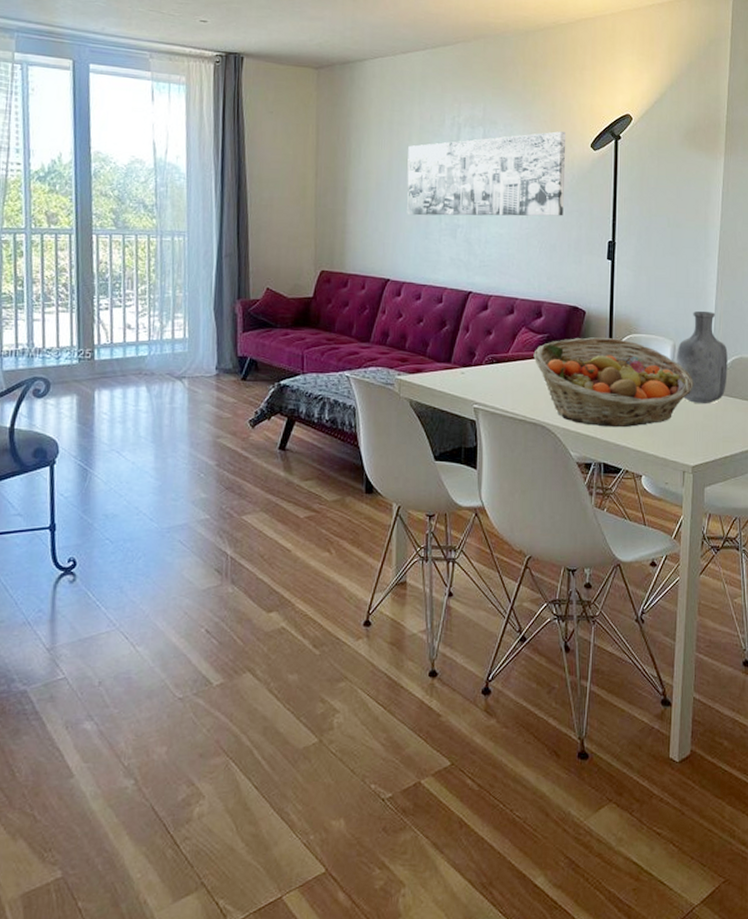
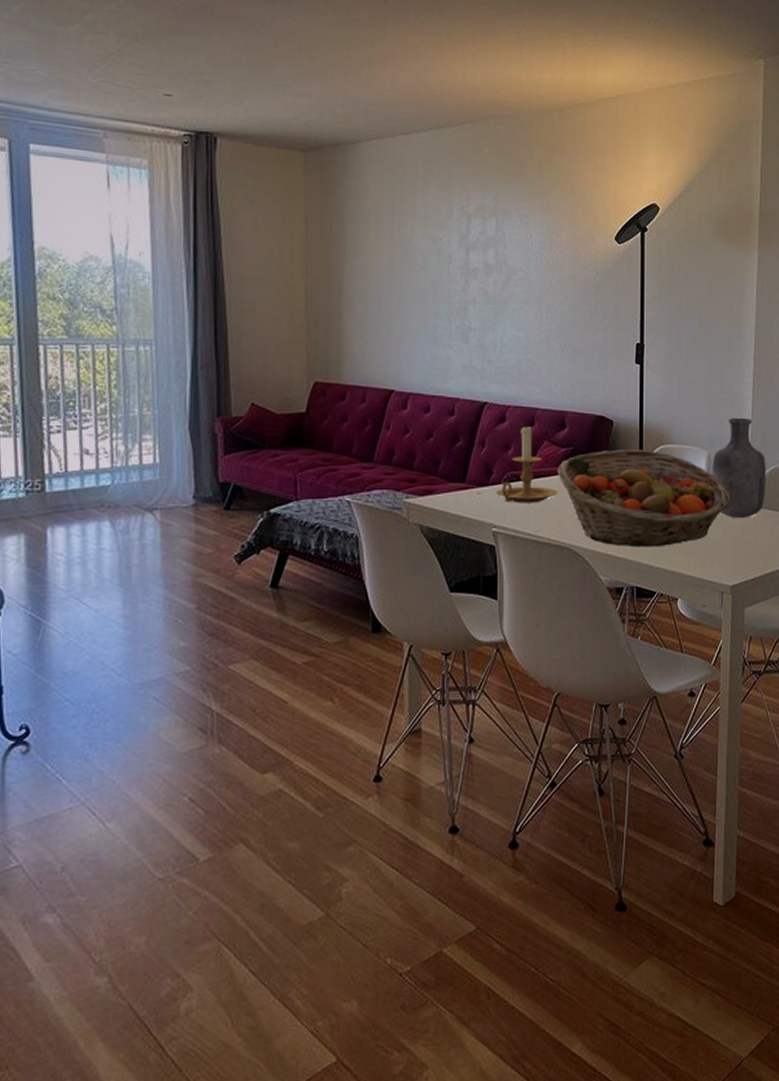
wall art: present [407,131,566,217] -> none [411,223,588,318]
candle holder: none [477,312,534,384] -> present [496,424,558,503]

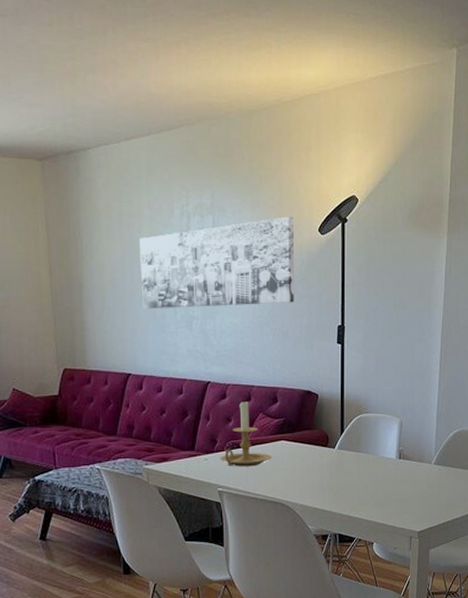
wall art: none [411,223,588,318] -> present [139,217,295,309]
fruit basket: present [557,449,731,548] -> none [271,419,419,502]
vase: present [712,417,766,519] -> none [403,388,450,476]

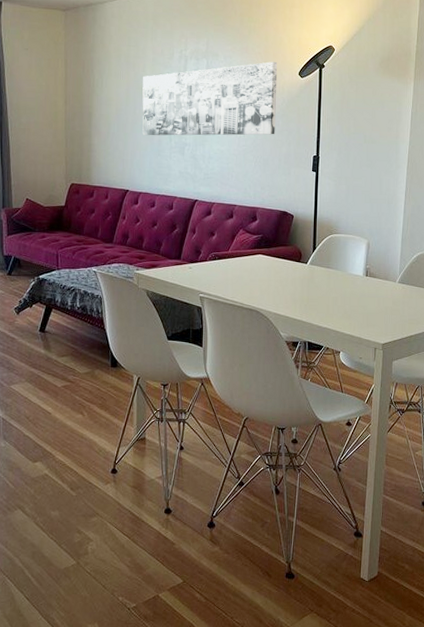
candle holder: present [220,399,272,467] -> none [203,216,250,277]

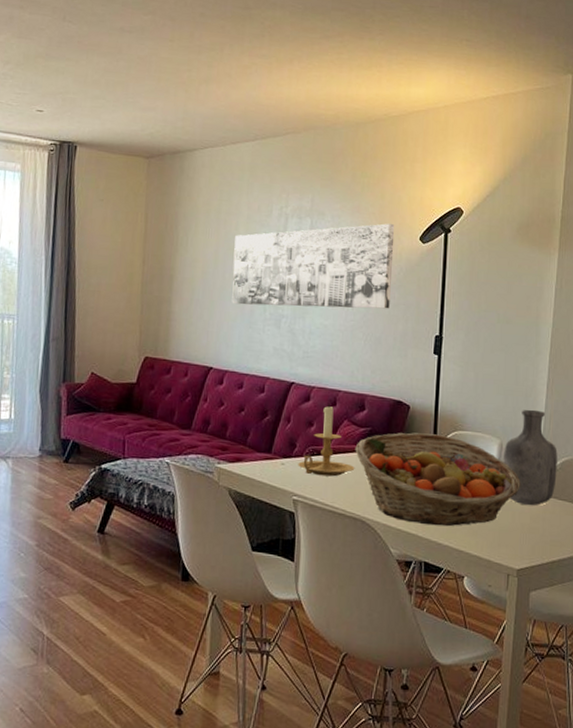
candle holder: none [203,216,250,277] -> present [298,404,355,477]
fruit basket: none [249,237,385,312] -> present [355,432,521,526]
vase: none [370,214,414,293] -> present [503,409,558,506]

